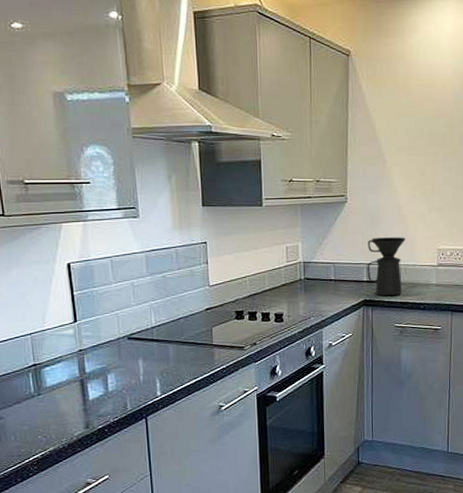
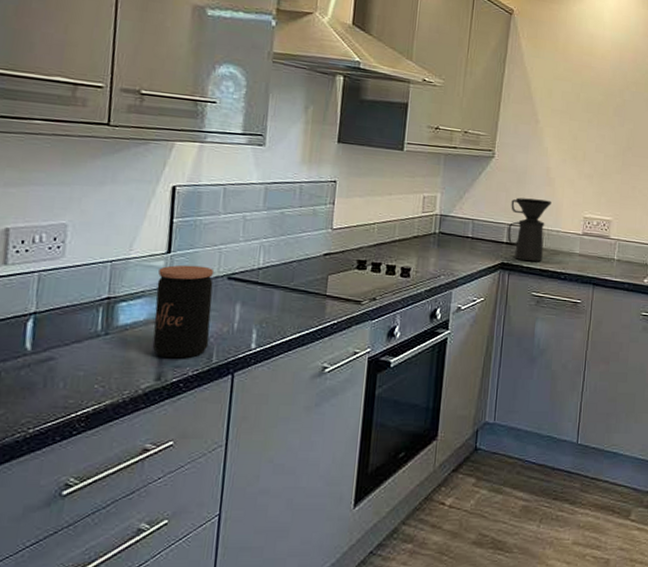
coffee jar: none [70,330,122,410] -> present [152,264,213,359]

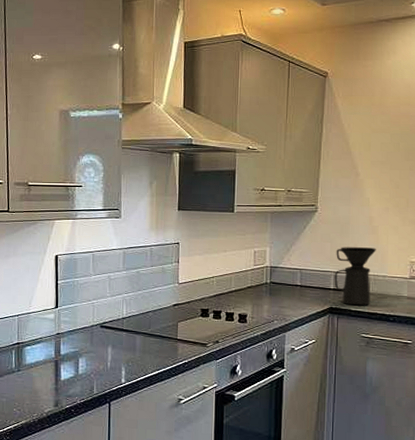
coffee jar: present [152,264,213,359] -> none [50,316,91,390]

